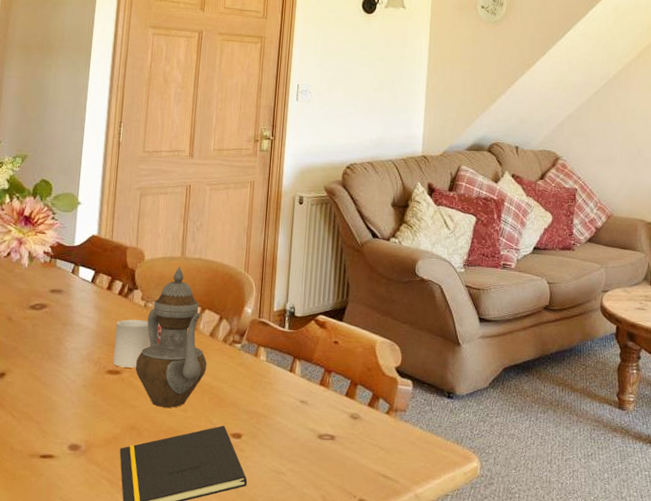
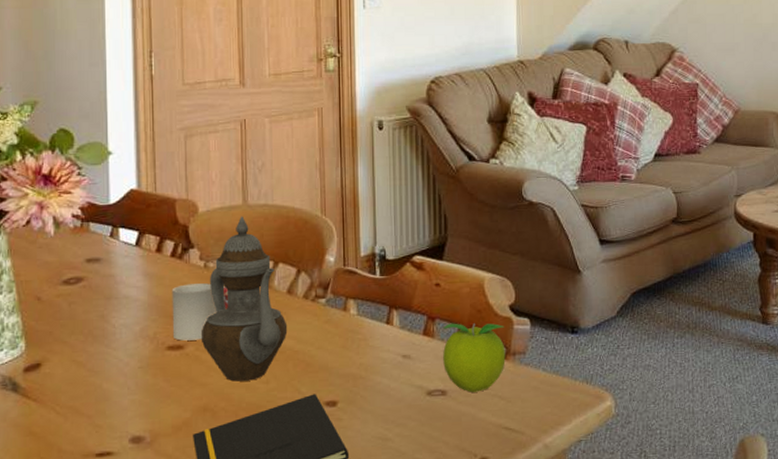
fruit: none [334,377,390,441] -> present [443,323,506,393]

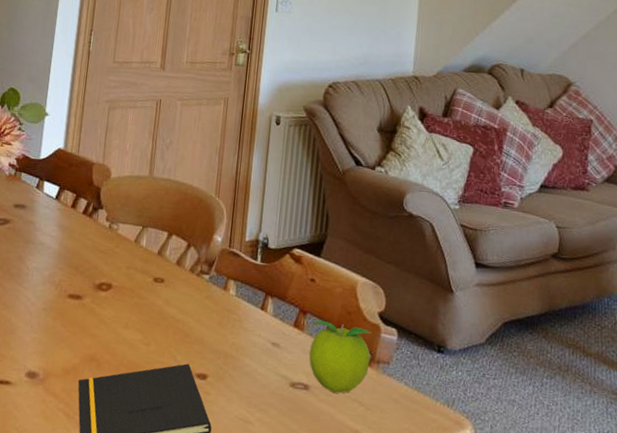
cup: present [171,283,228,341] -> none [74,240,126,294]
teapot: present [200,216,288,382] -> none [97,186,173,340]

